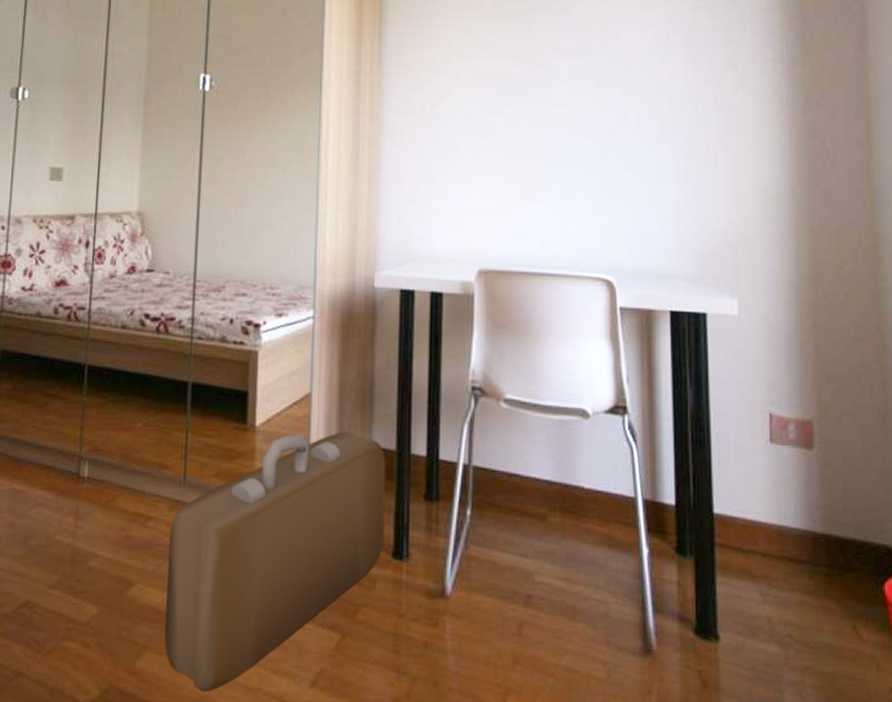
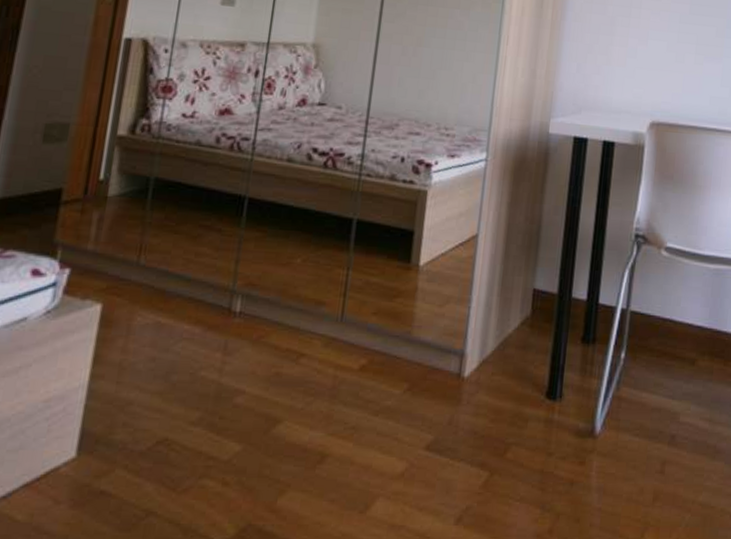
suitcase: present [164,431,386,693] -> none [308,273,547,530]

